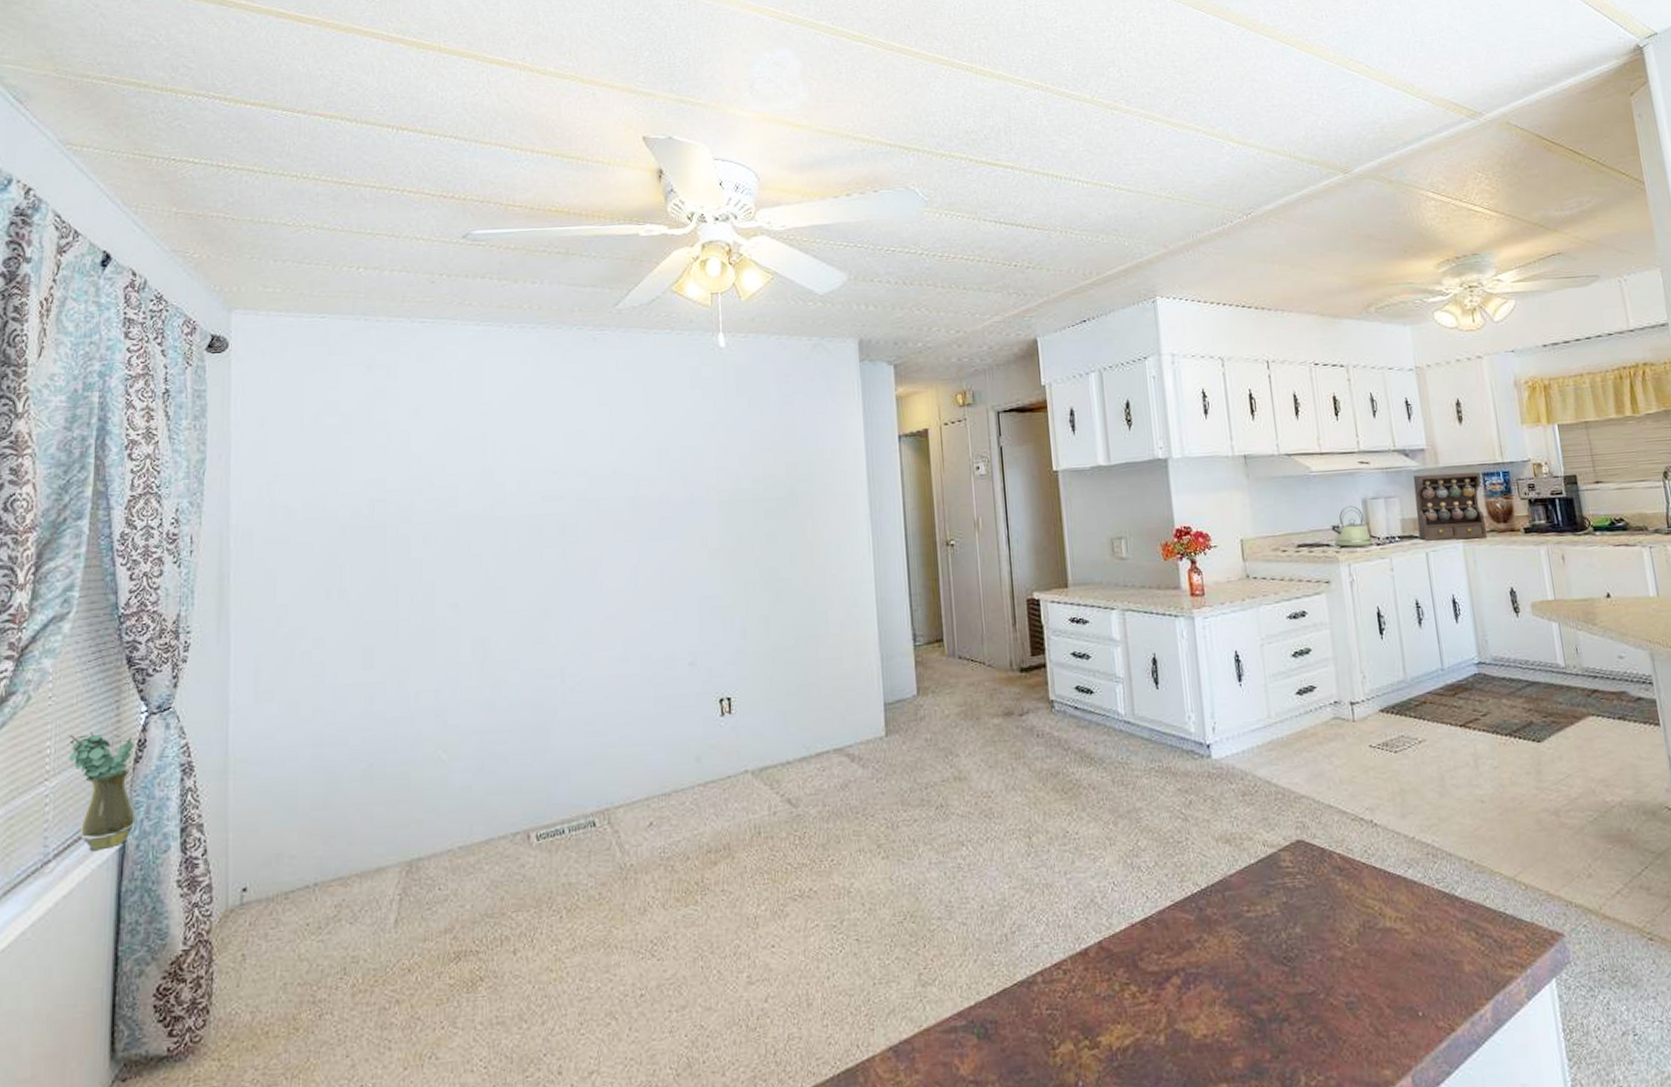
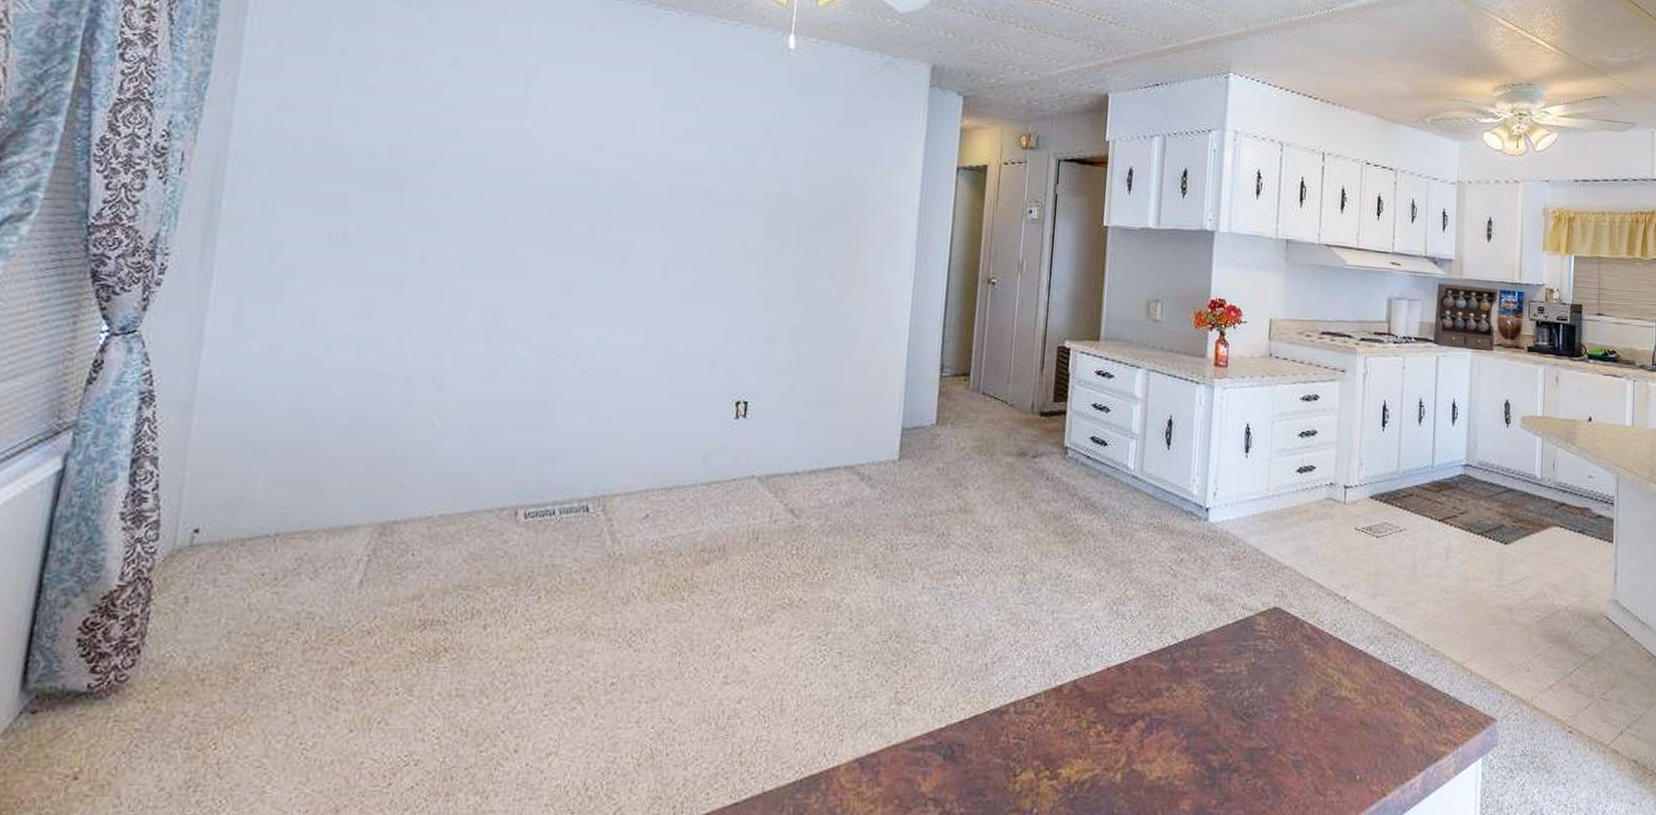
vase: present [67,732,136,851] -> none [9,343,89,471]
kettle: present [1331,505,1374,547] -> none [1355,302,1391,342]

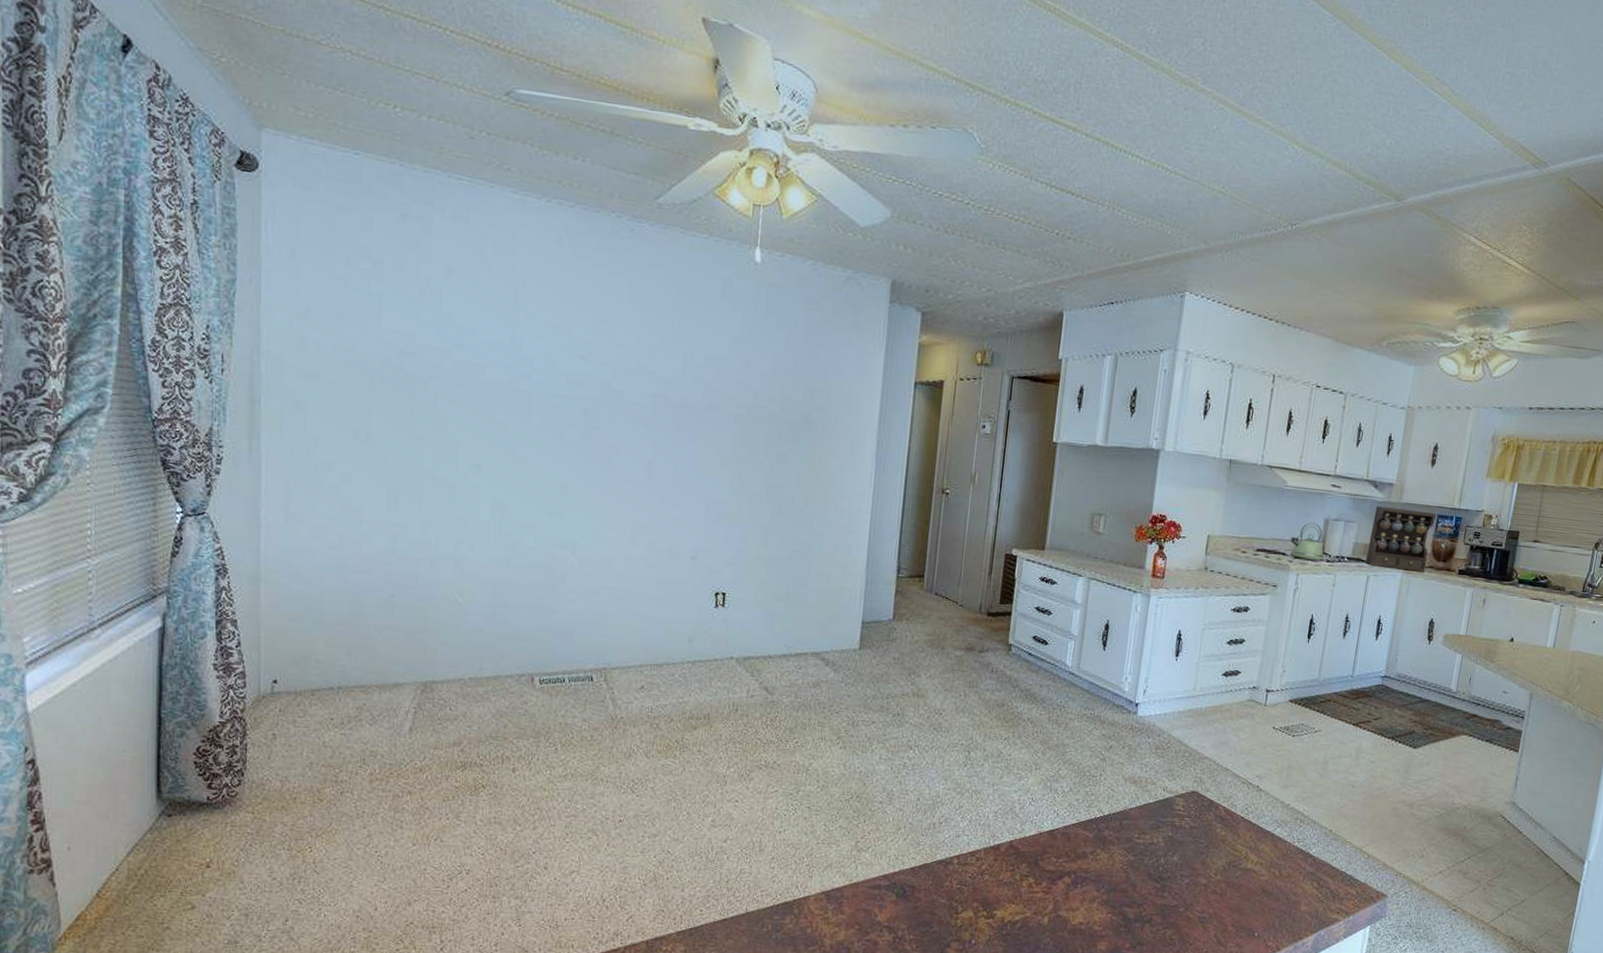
kettle: none [1355,302,1391,342] -> present [1290,522,1325,561]

